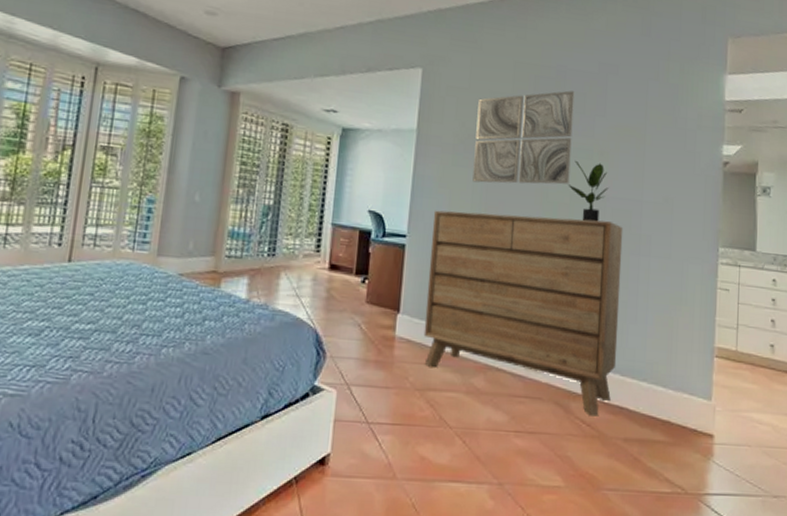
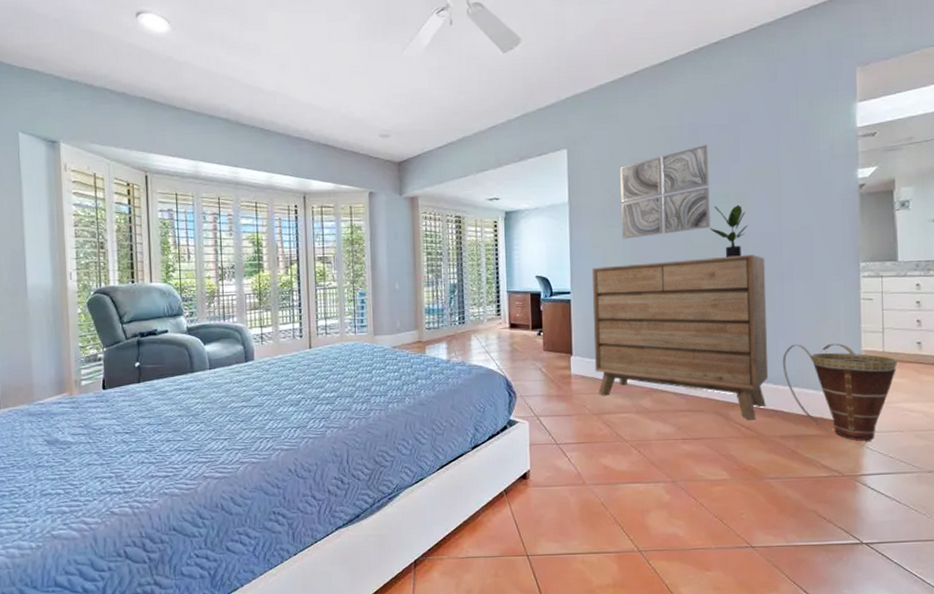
basket: none [632,331,750,454] -> present [782,343,897,441]

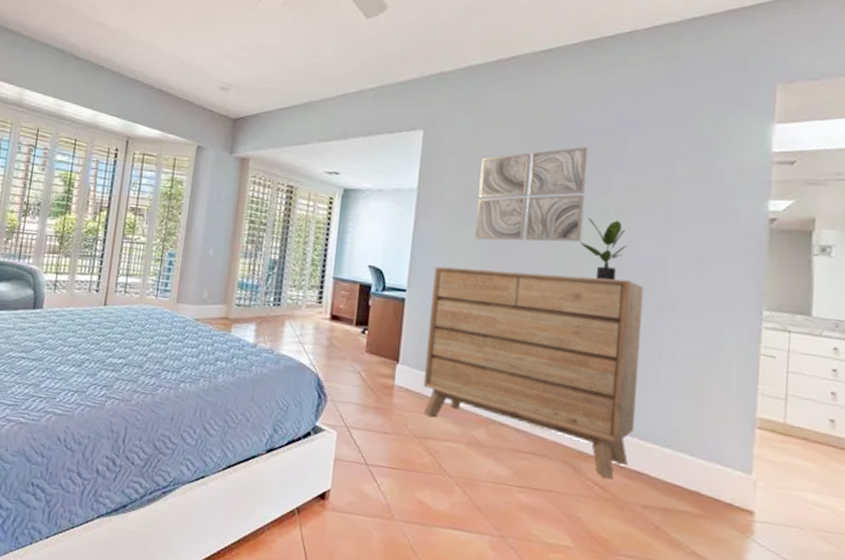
basket: present [782,343,897,441] -> none [653,396,802,533]

